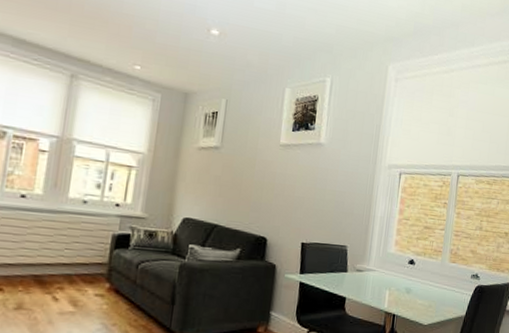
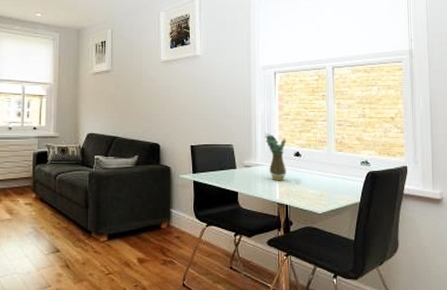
vase: none [381,236,403,289] -> present [265,133,287,181]

